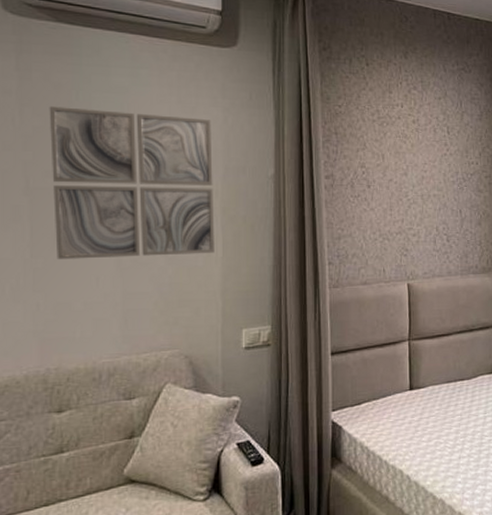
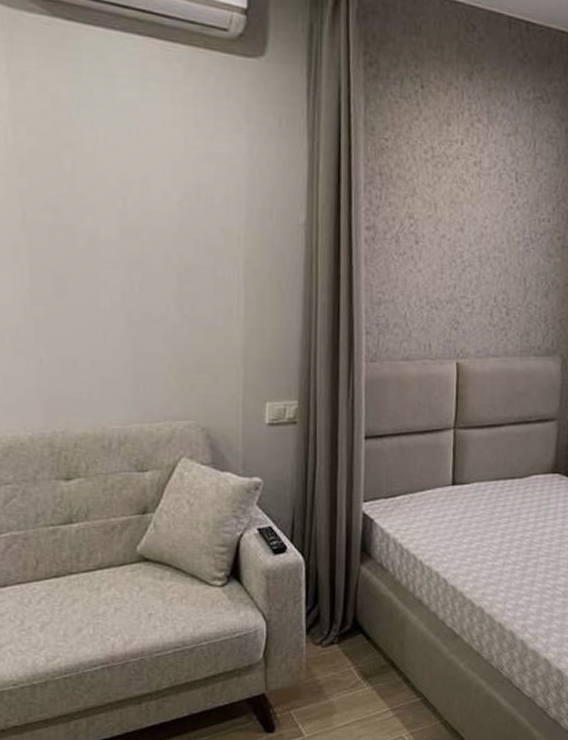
wall art: present [49,106,215,259] -> none [46,124,236,313]

